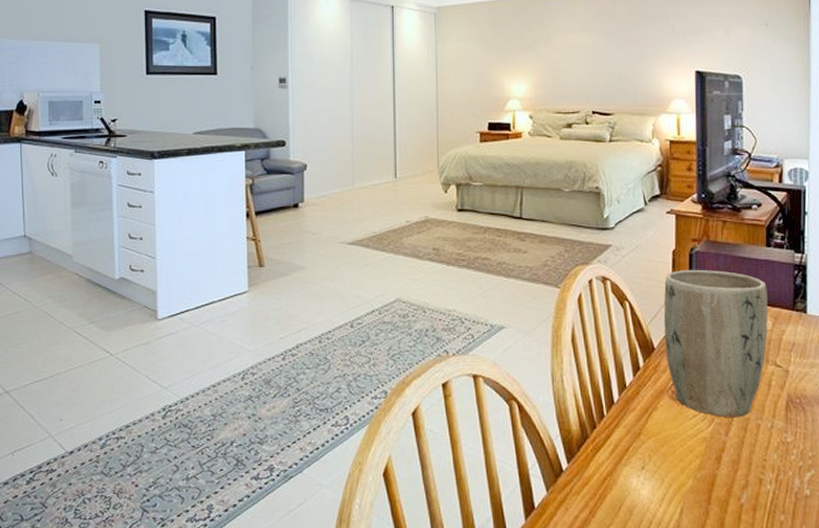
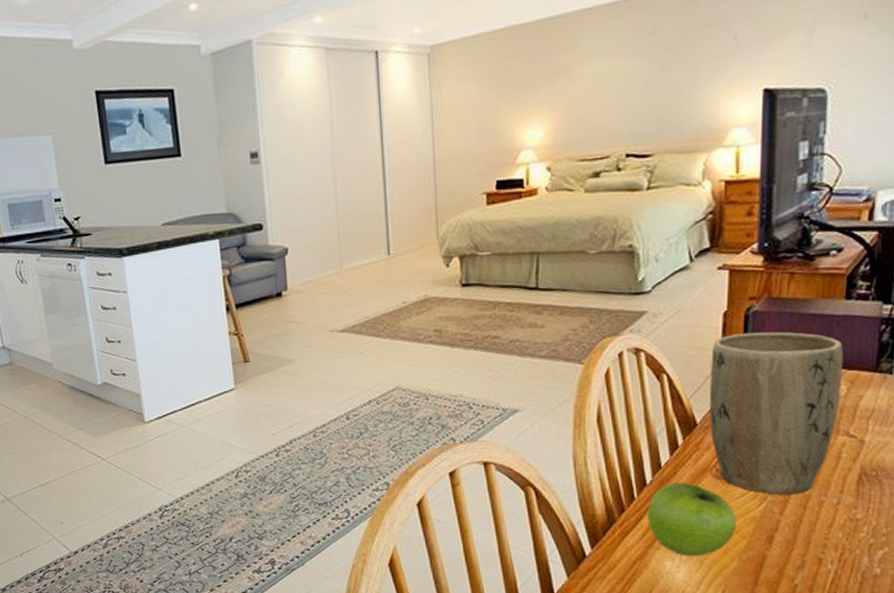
fruit: none [615,402,690,474] -> present [647,482,736,557]

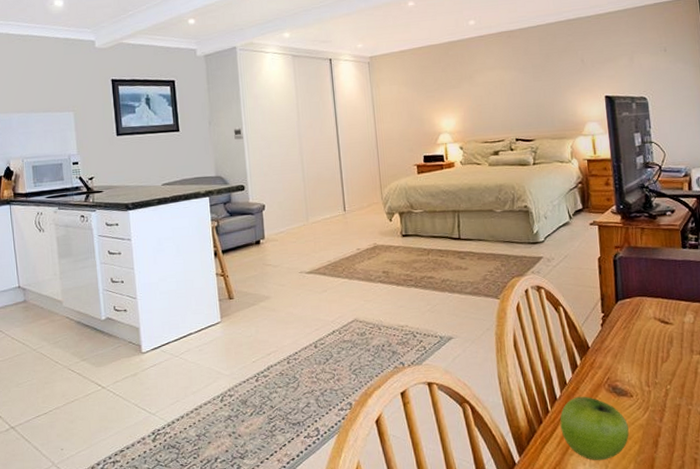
plant pot: present [709,331,844,495] -> none [593,273,691,405]

